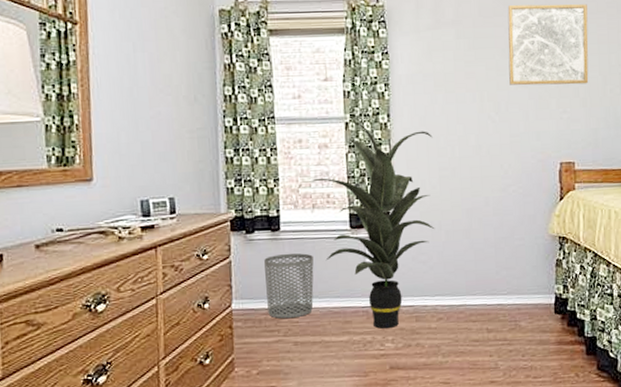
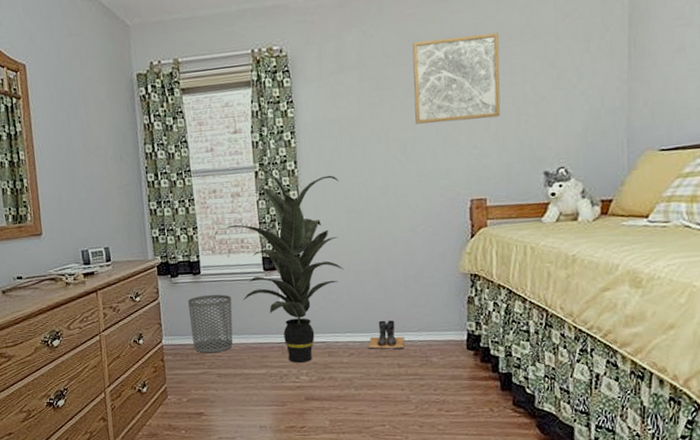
boots: none [456,282,495,314] -> present [367,320,405,349]

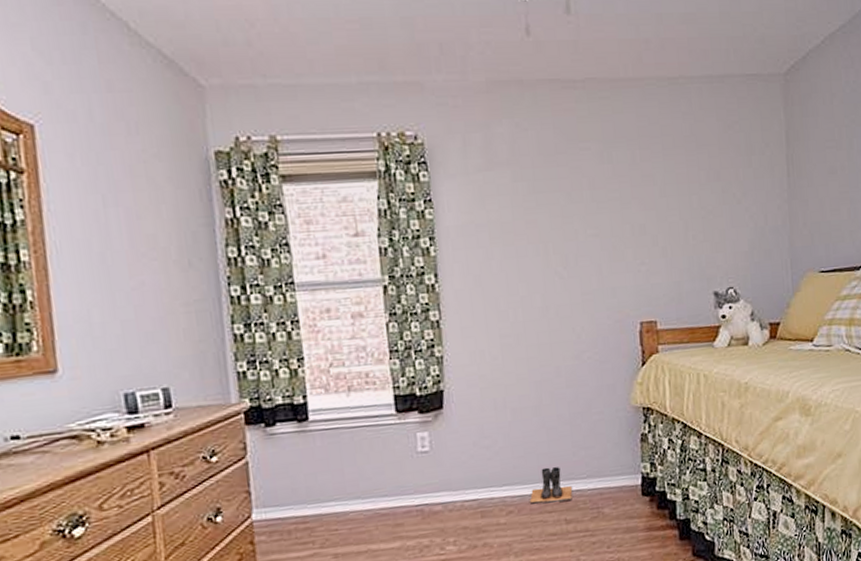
waste bin: present [188,294,233,354] -> none [290,446,355,528]
indoor plant: present [225,170,344,363] -> none [342,285,499,530]
wall art: present [412,32,501,124] -> none [571,138,668,235]

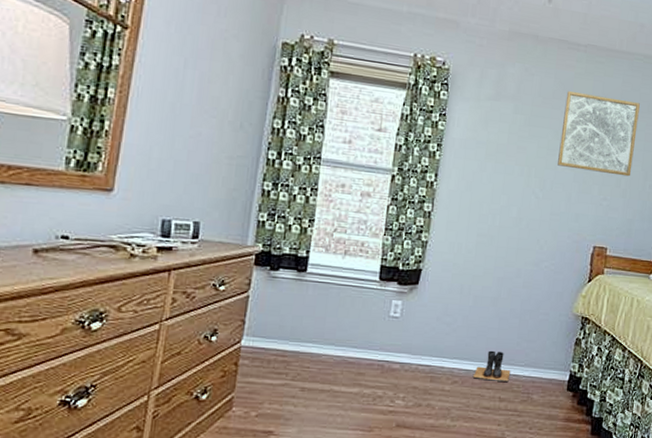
wall art: none [571,138,668,235] -> present [558,91,640,177]

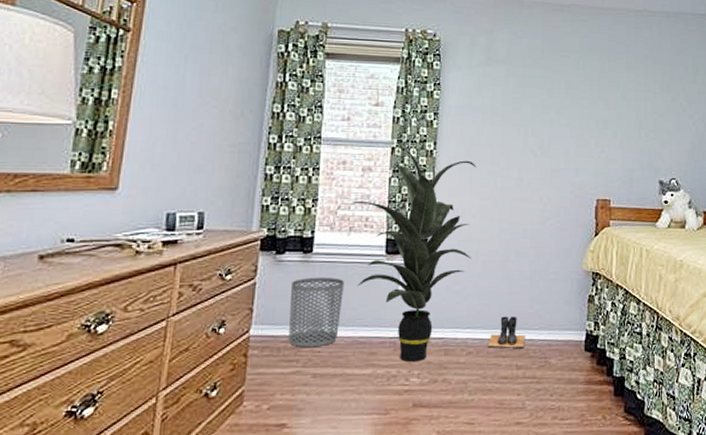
waste bin: none [279,296,337,363] -> present [288,278,344,348]
indoor plant: none [346,176,476,385] -> present [349,148,477,362]
wall art: present [558,91,640,177] -> none [553,50,627,127]

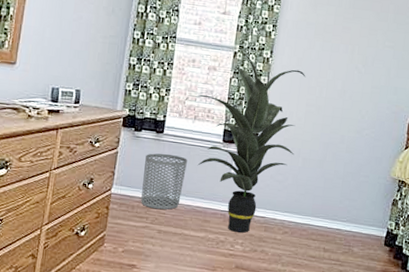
boots: present [487,316,526,349] -> none [300,206,335,236]

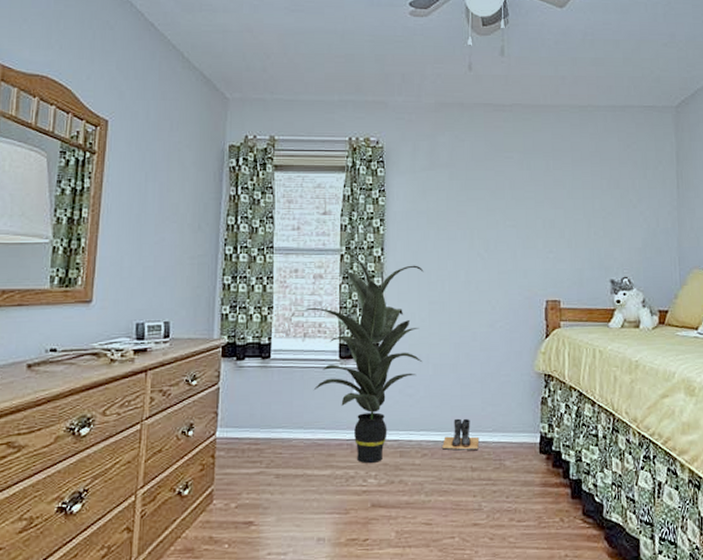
waste bin: present [141,153,187,210] -> none [252,382,301,450]
boots: none [300,206,335,236] -> present [441,418,480,451]

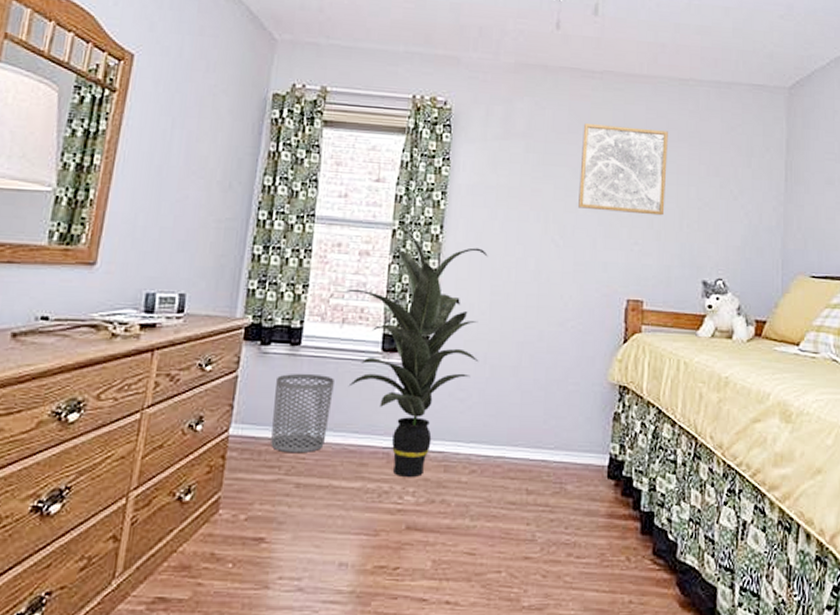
waste bin: none [252,382,301,450] -> present [271,374,334,454]
boots: present [441,418,480,451] -> none [493,431,539,471]
wall art: none [498,151,574,226] -> present [578,124,668,216]

